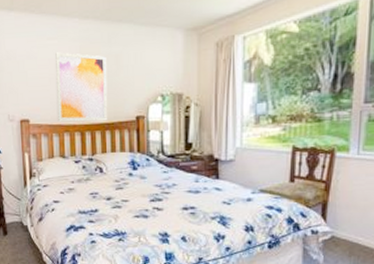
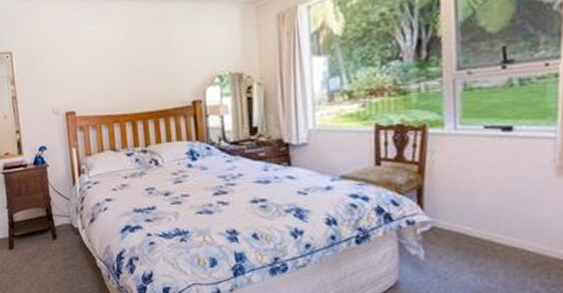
wall art: present [55,52,108,122] -> none [100,37,160,112]

